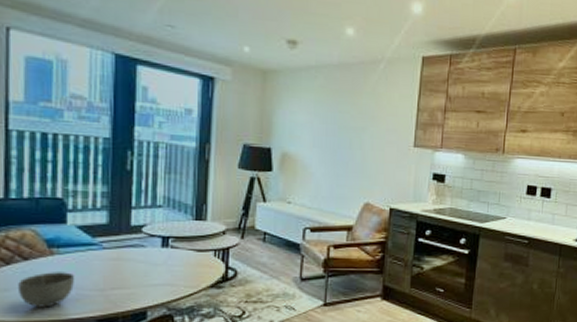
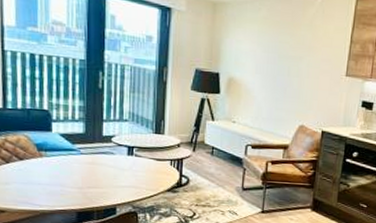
bowl: present [18,272,75,307] -> none [16,171,60,200]

